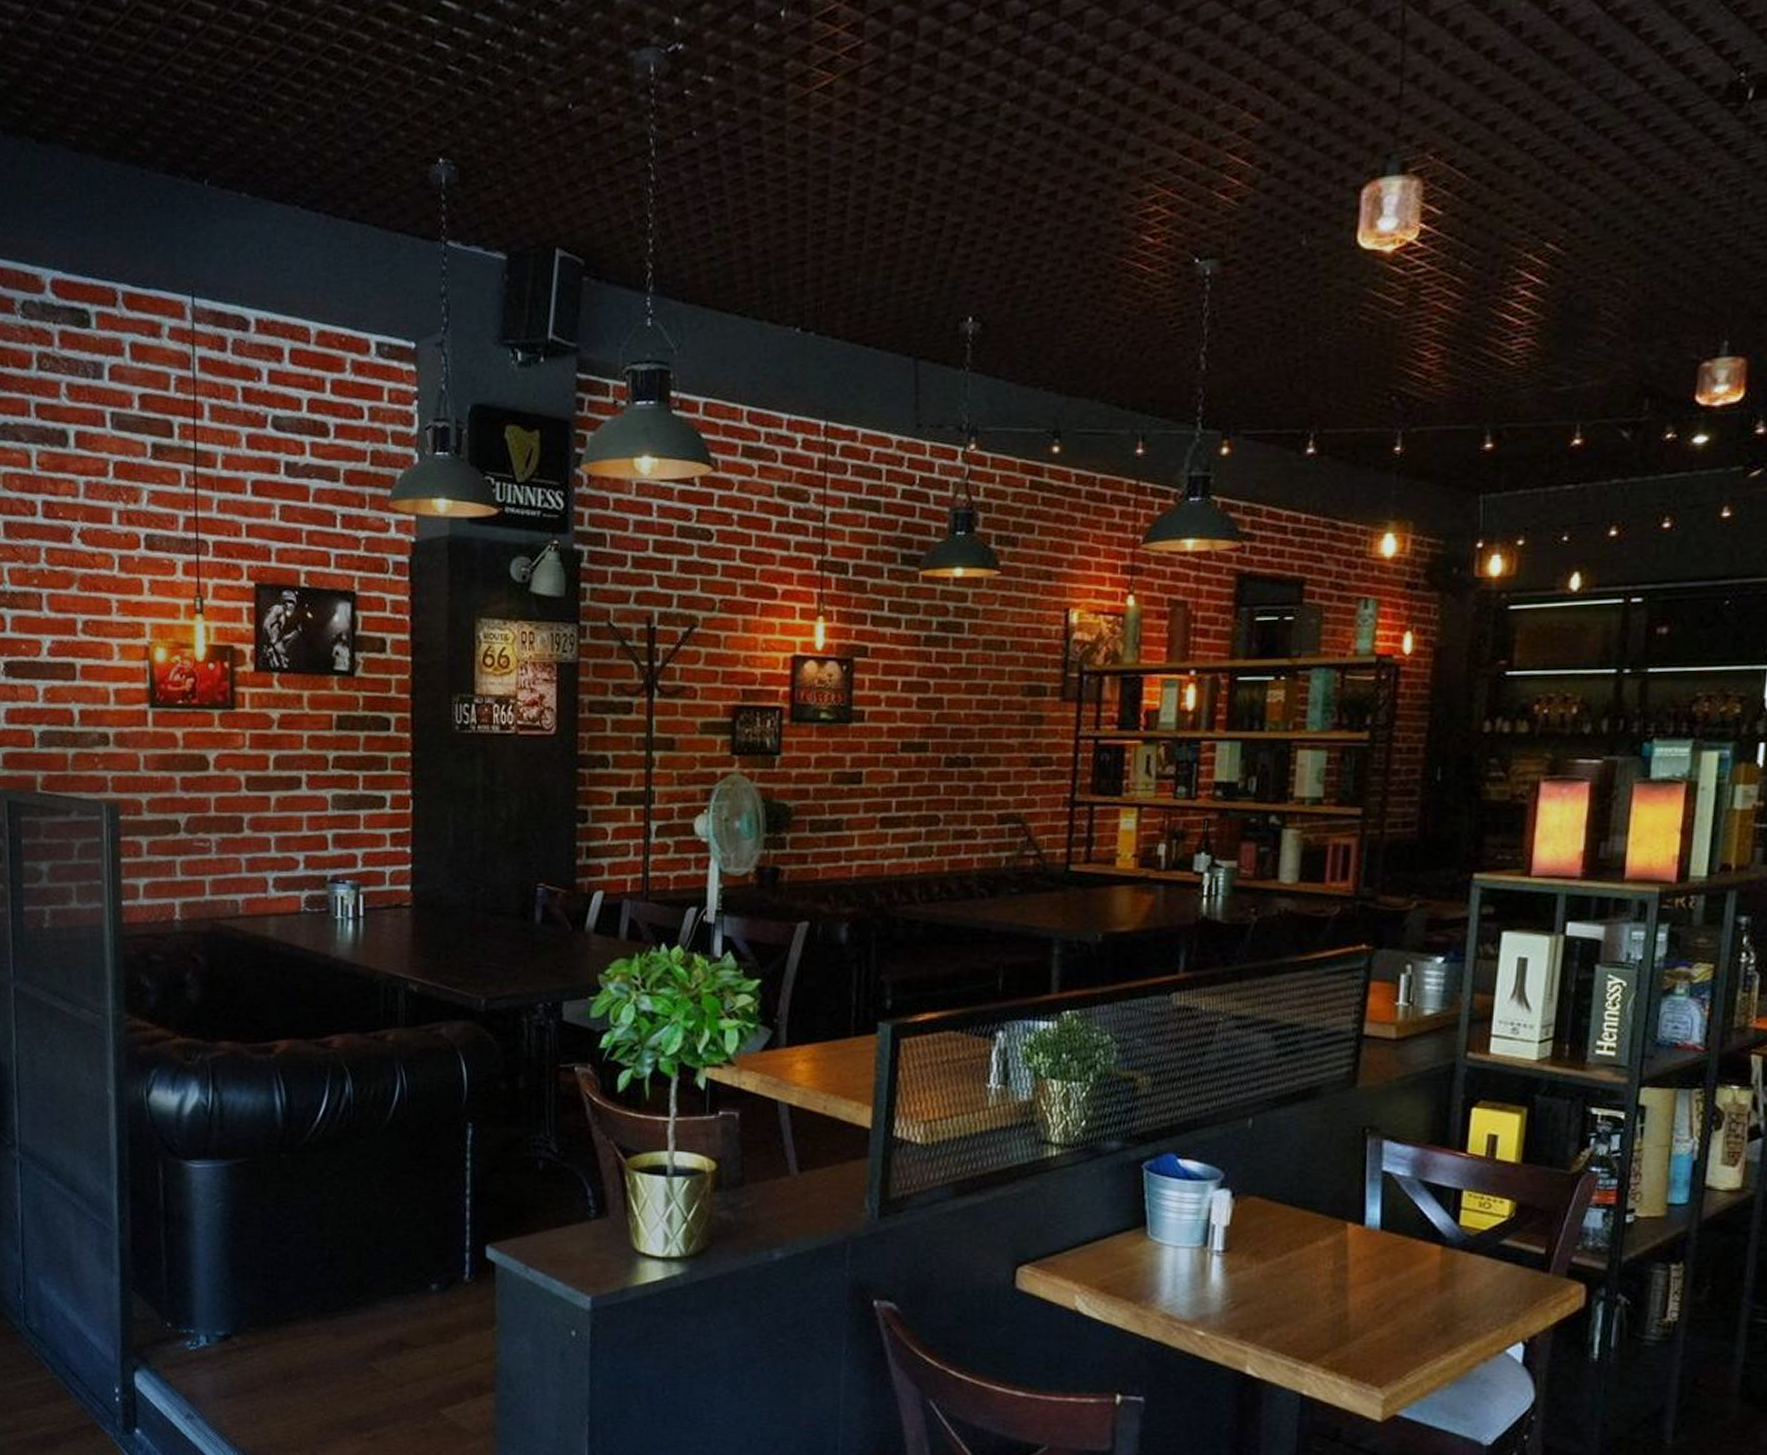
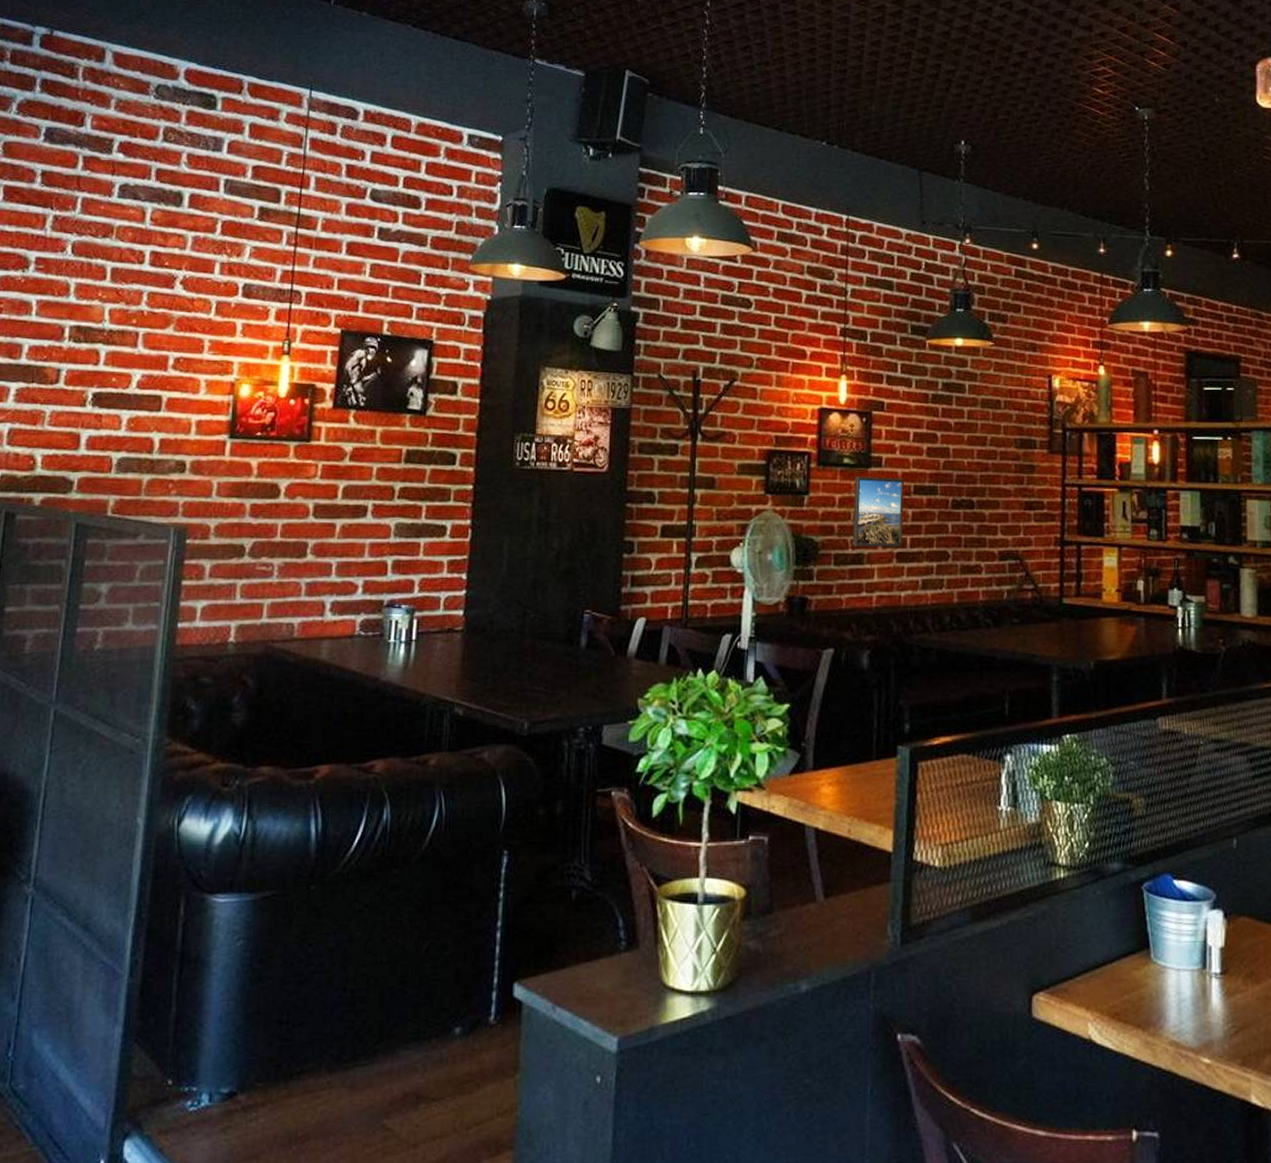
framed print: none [830,732,891,812] -> present [852,476,905,548]

